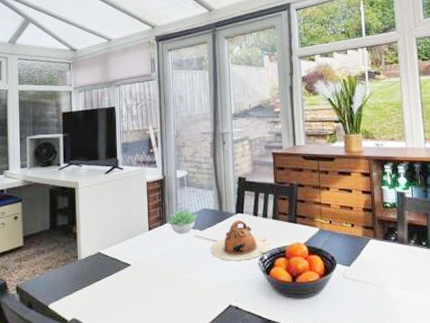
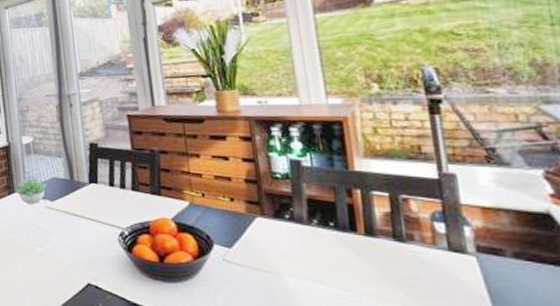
teapot: present [210,219,270,261] -> none [63,190,131,235]

